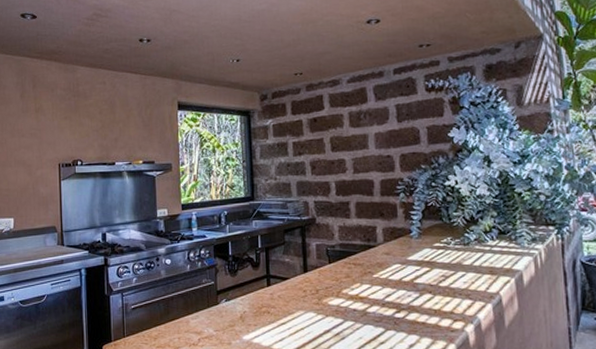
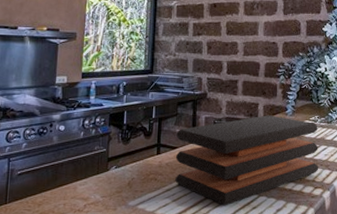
cutting board: none [286,239,458,341] -> present [175,115,319,206]

